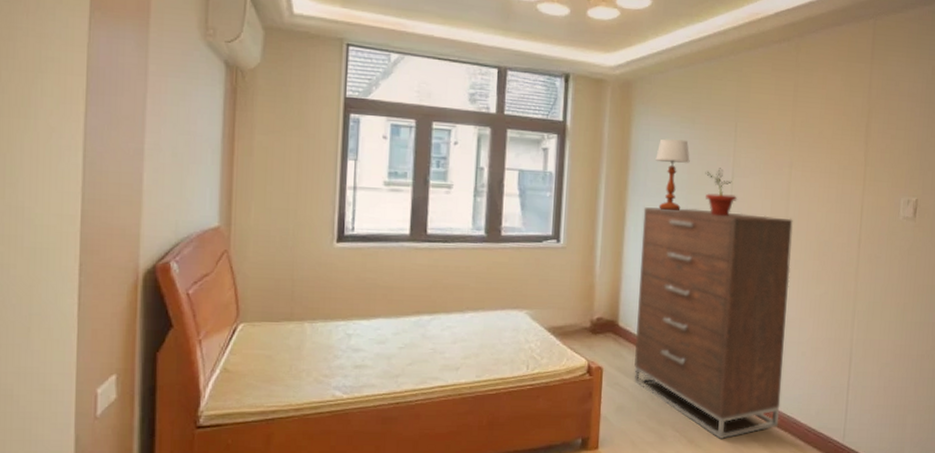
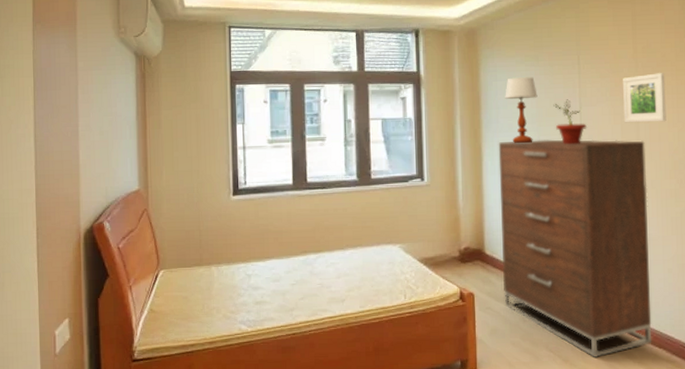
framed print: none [775,149,820,201] -> present [623,73,667,123]

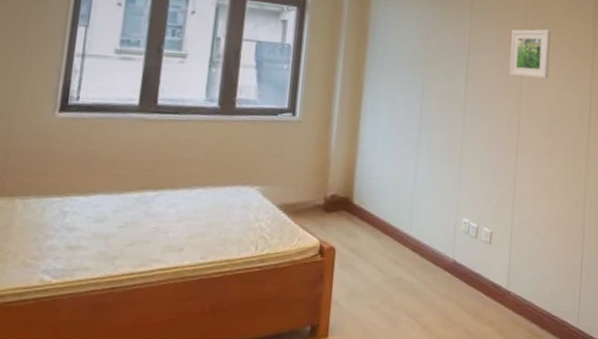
dresser: present [498,139,652,358] -> none [367,82,526,325]
table lamp: present [505,77,538,144] -> none [394,14,428,87]
potted plant: present [553,99,587,145] -> none [442,44,473,93]

